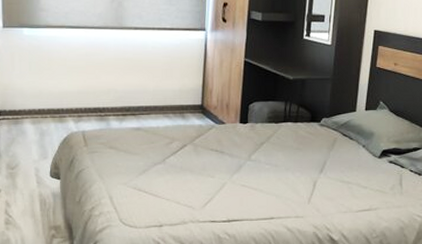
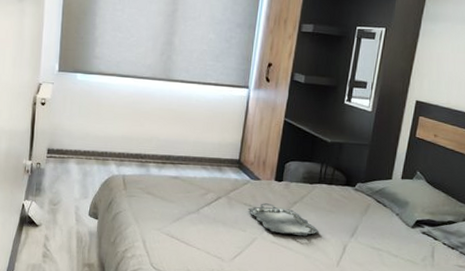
serving tray: none [215,147,288,177] -> present [248,203,319,237]

